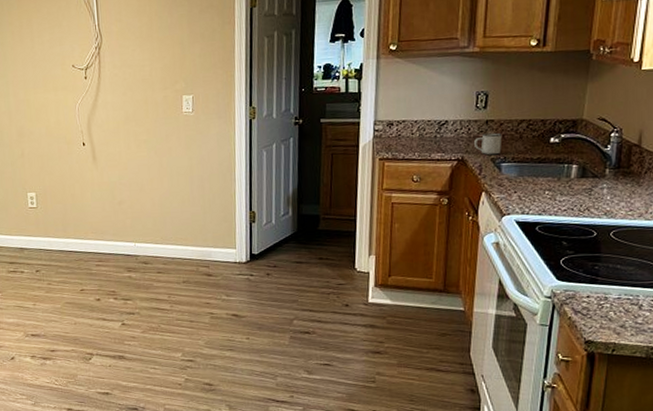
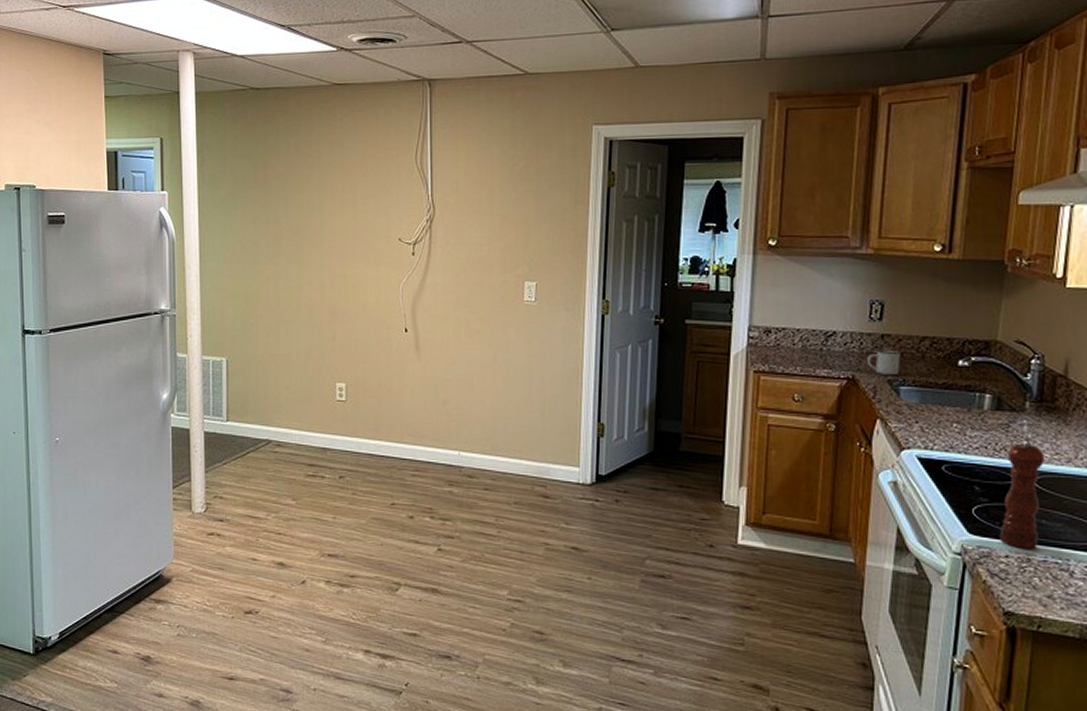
pepper mill: none [582,198,621,289] -> present [999,437,1046,548]

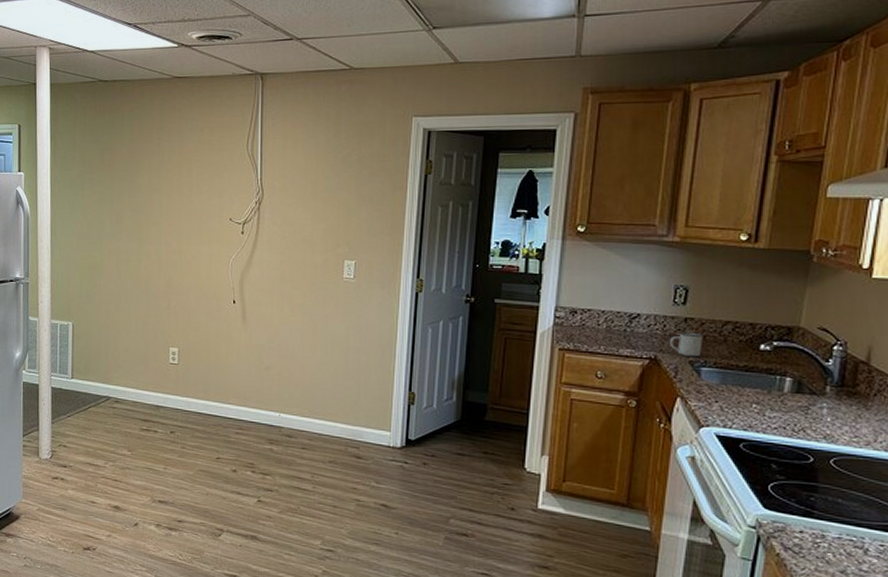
pepper mill: present [999,437,1046,548] -> none [795,419,844,526]

